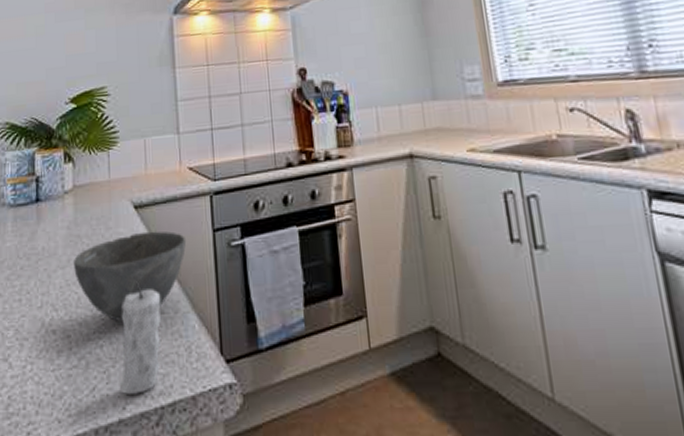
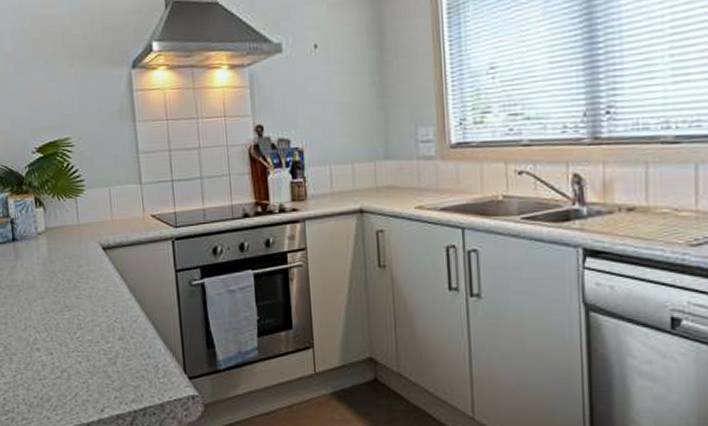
bowl: present [73,231,187,321] -> none [50,270,152,343]
candle: present [120,276,162,394] -> none [96,307,132,400]

